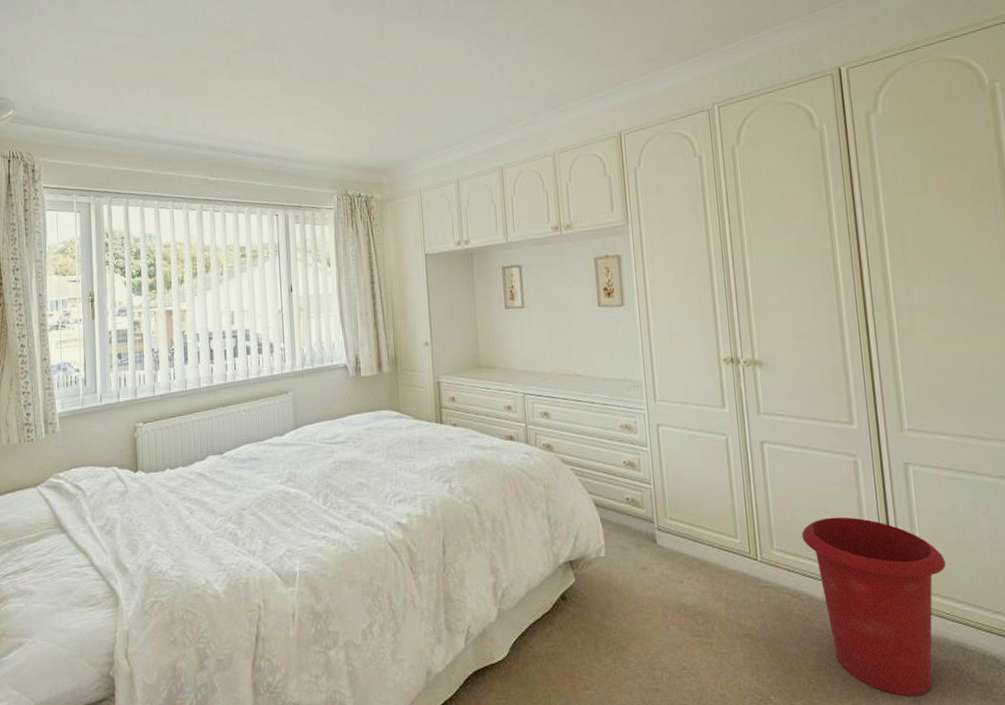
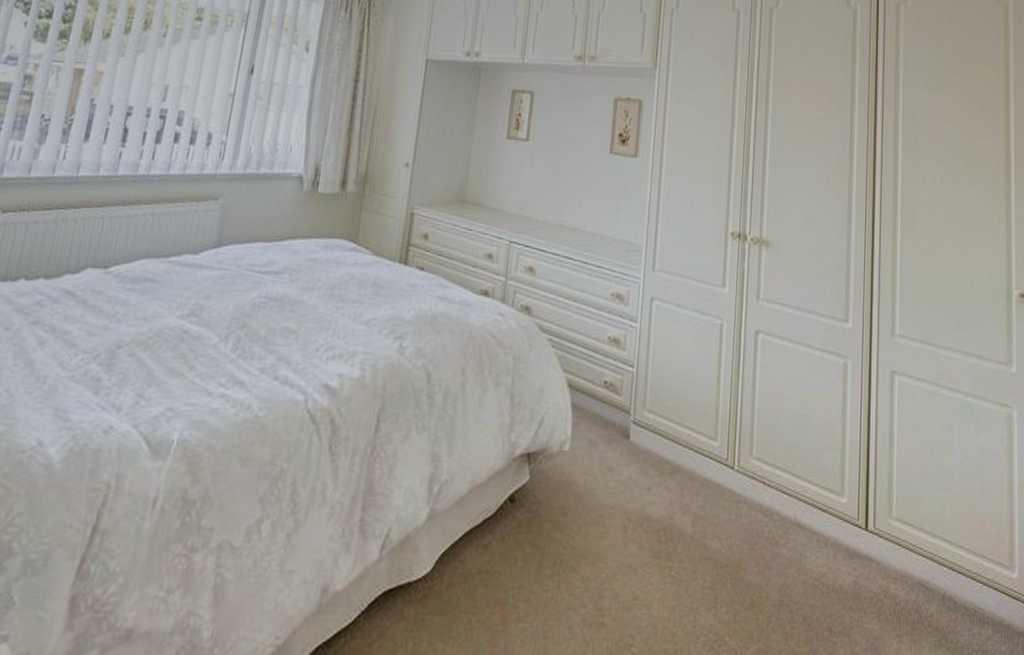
waste bin: present [802,517,946,697] -> none [783,425,918,642]

